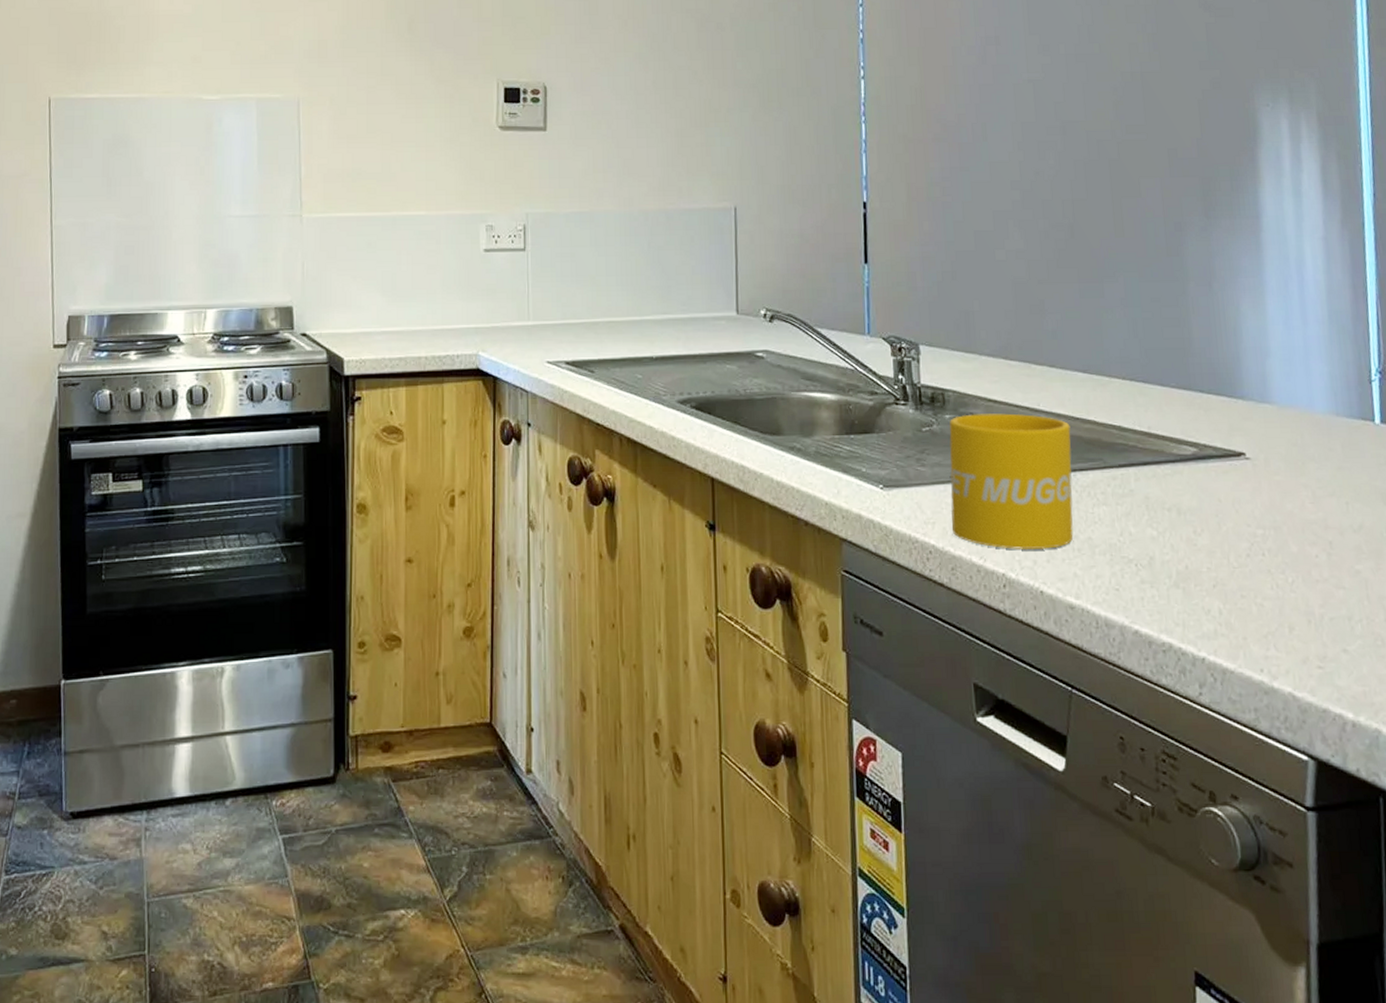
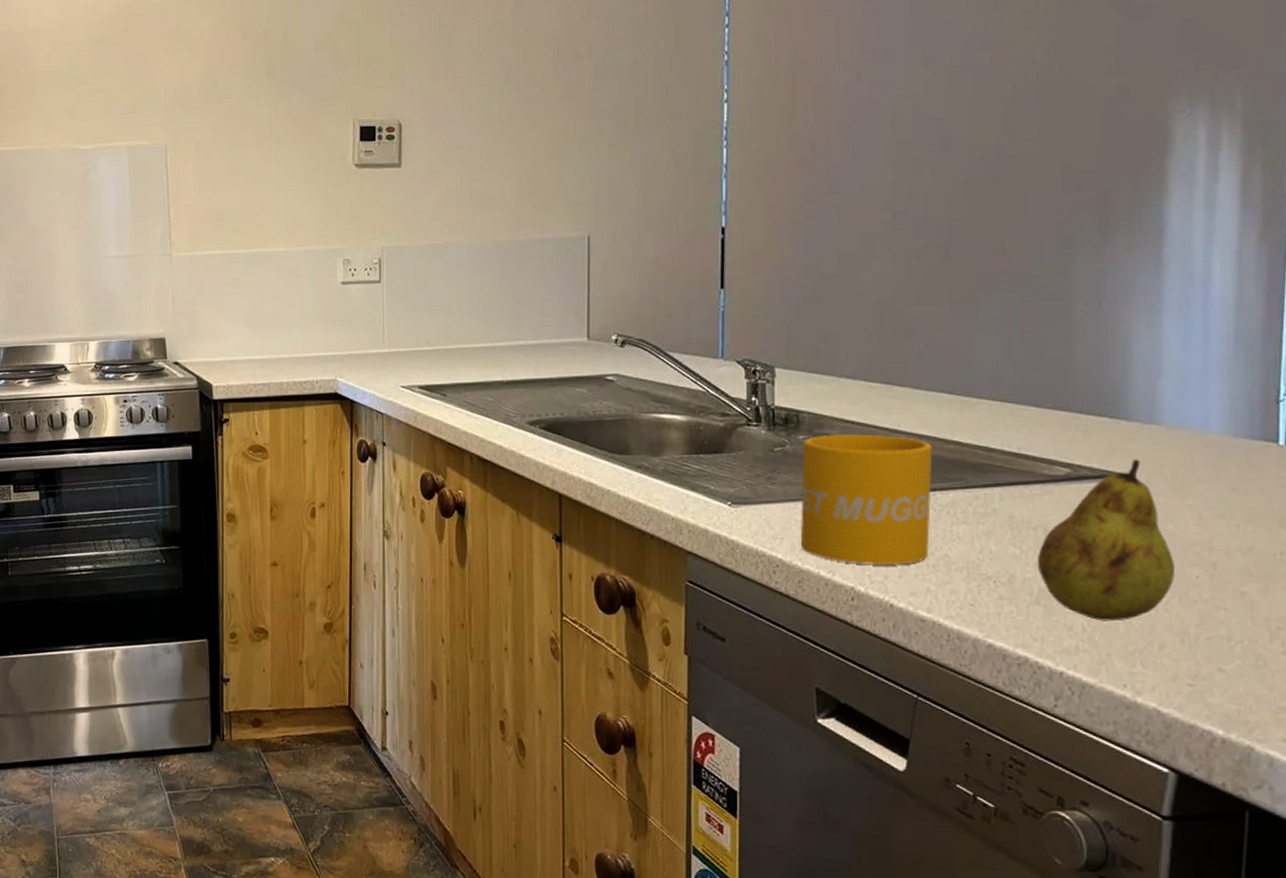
fruit: none [1173,438,1297,604] -> present [1037,459,1176,621]

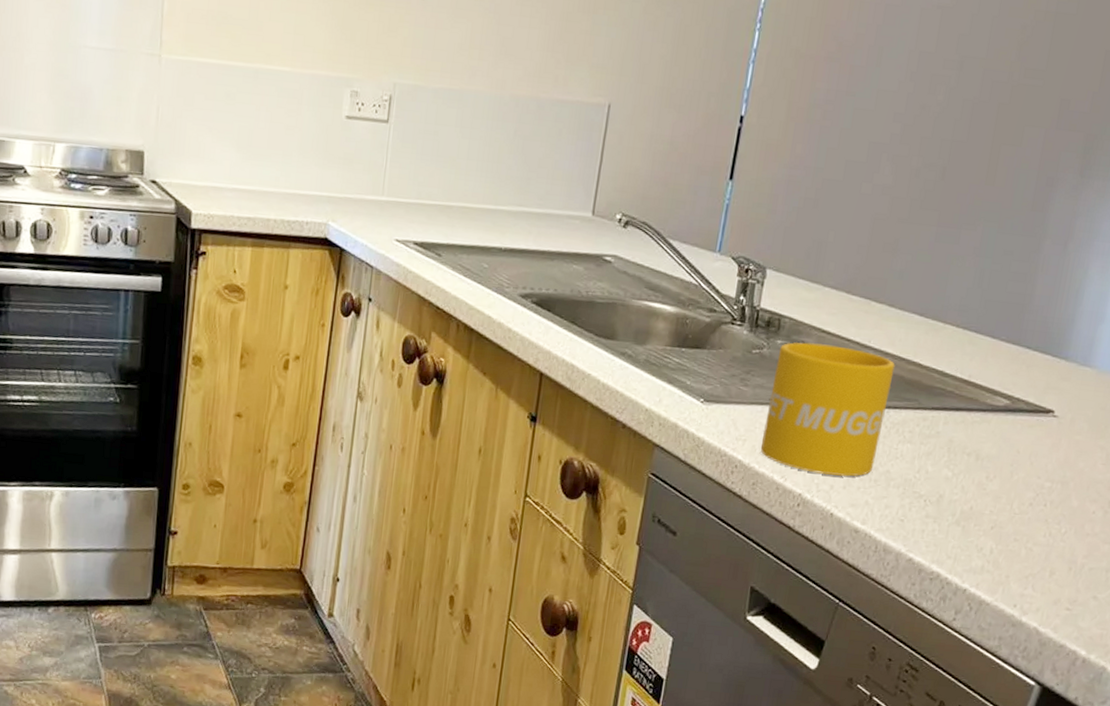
fruit: present [1037,459,1176,621] -> none [964,397,1078,547]

